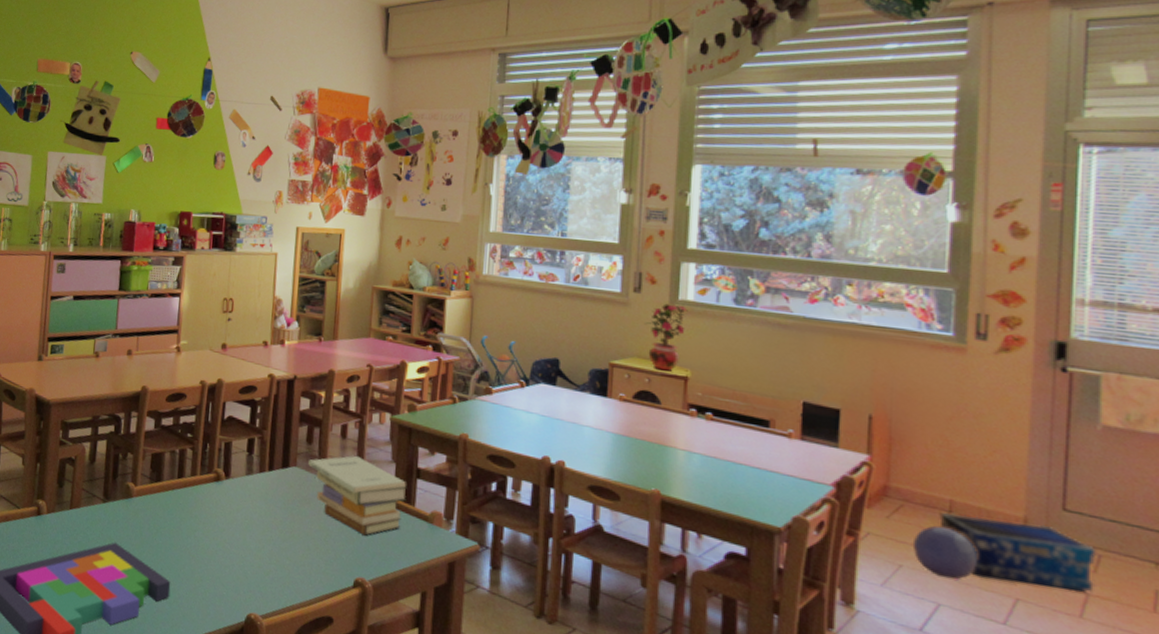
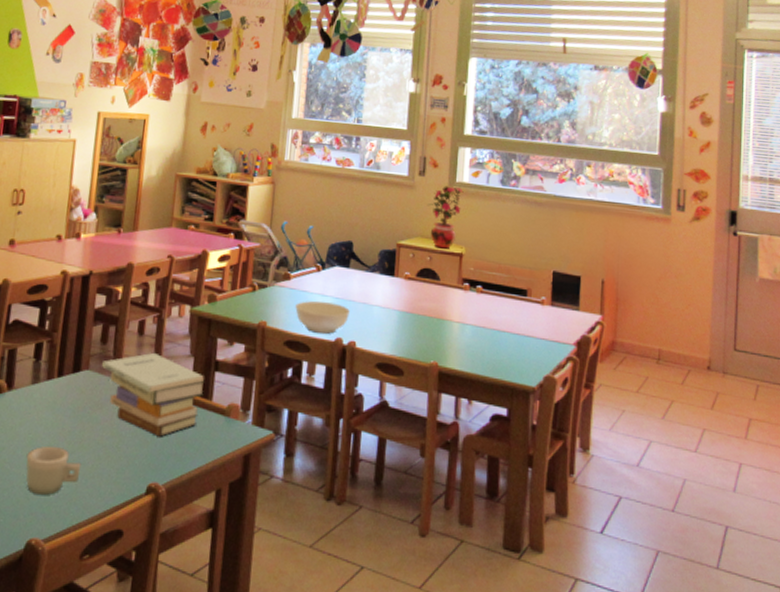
cup: none [243,532,293,576] -> present [26,445,82,495]
bowl: none [498,416,558,451] -> present [295,301,350,334]
ball: present [912,525,979,580] -> none [632,372,678,418]
storage box: present [939,513,1096,593] -> none [651,360,756,418]

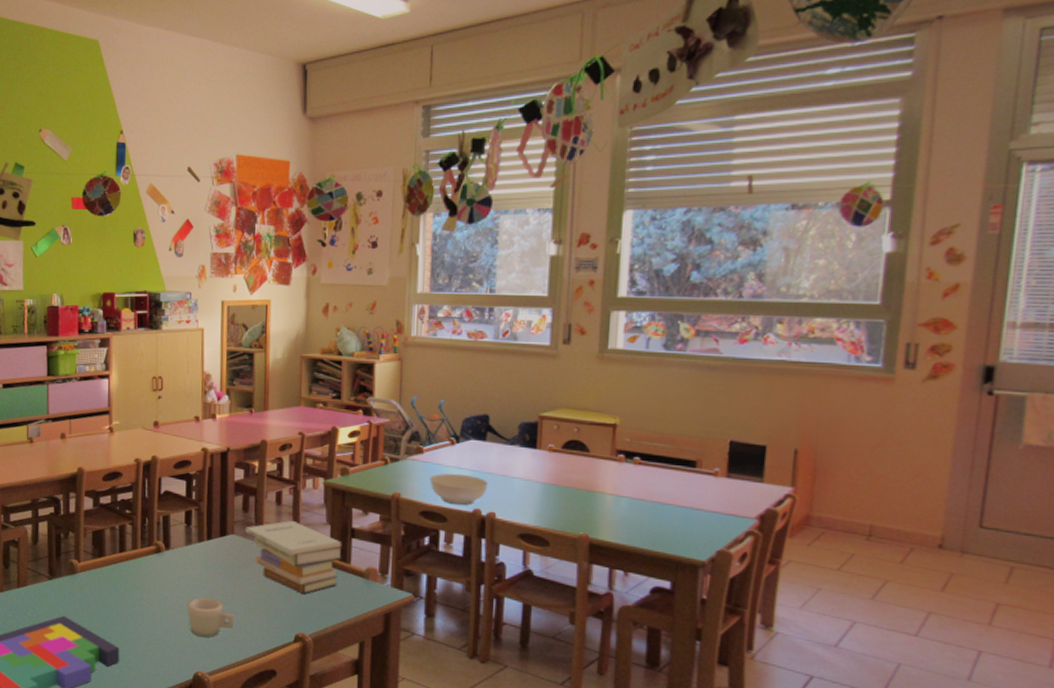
potted flower: present [428,185,462,250] -> none [574,353,616,421]

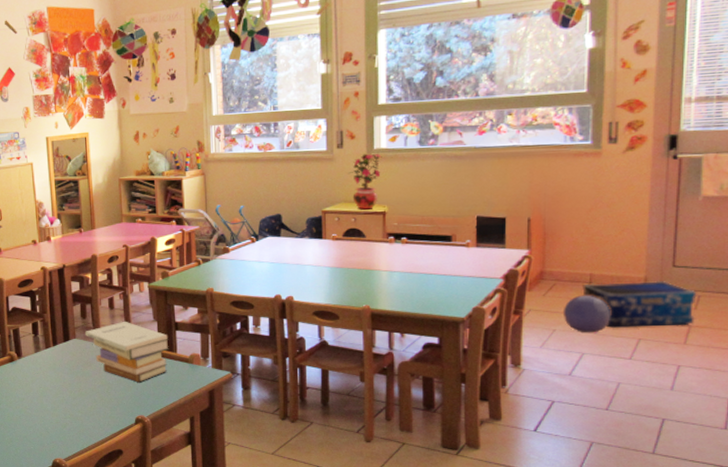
cup: present [187,597,235,637] -> none [41,395,83,429]
bowl: present [429,473,488,505] -> none [236,267,285,293]
potted flower: none [574,353,616,421] -> present [348,153,381,211]
ball: none [831,549,895,598] -> present [562,295,612,333]
storage box: none [859,537,1009,603] -> present [582,280,697,328]

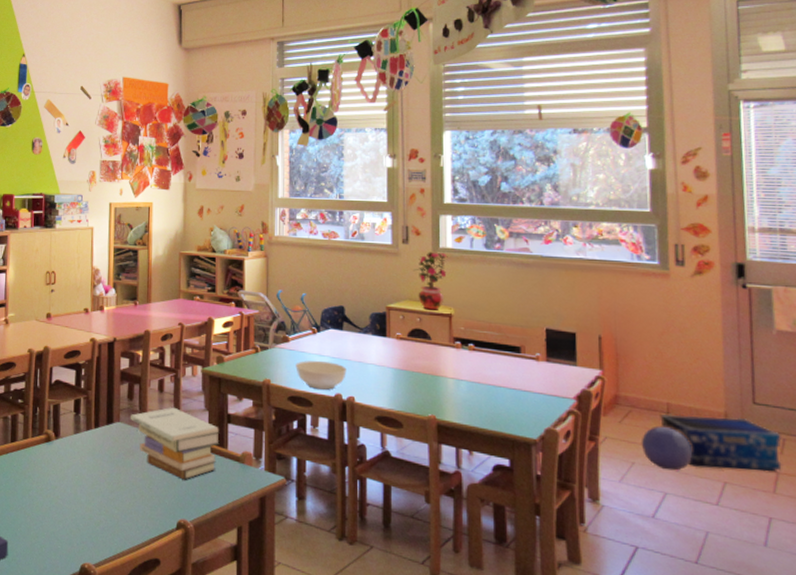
bowl: none [236,267,285,293] -> present [295,361,346,390]

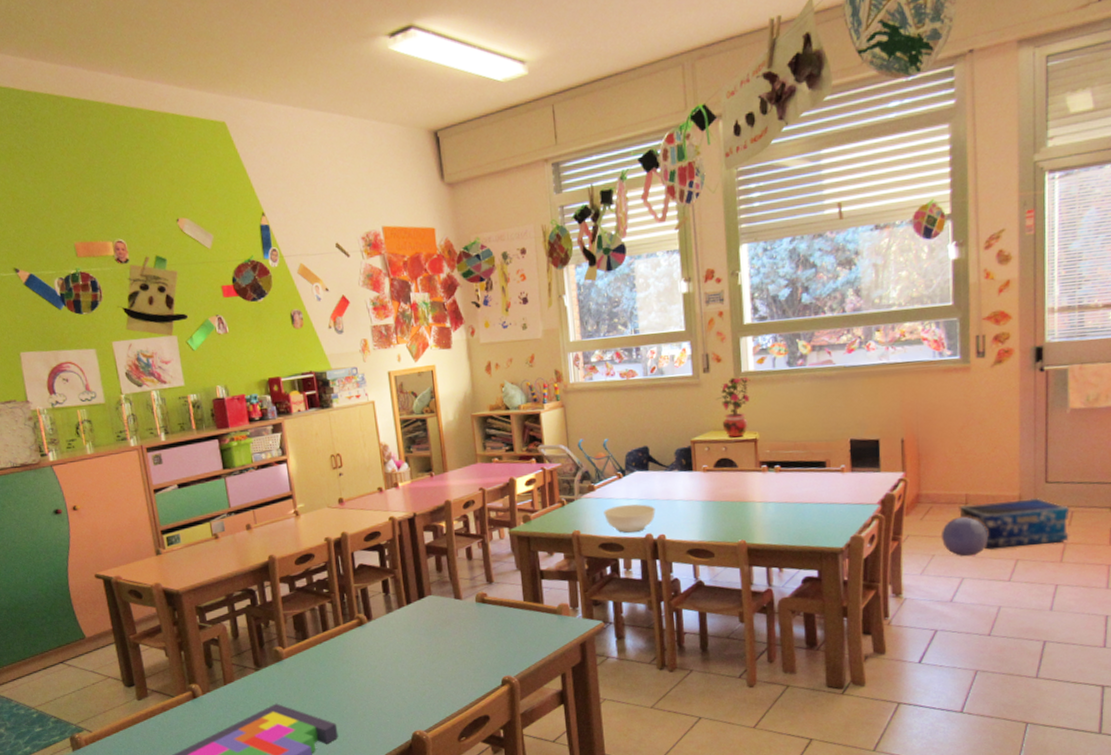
books: present [131,407,220,480] -> none [442,572,535,640]

